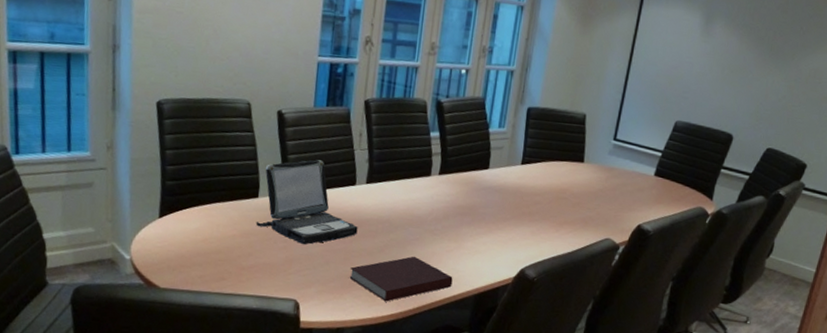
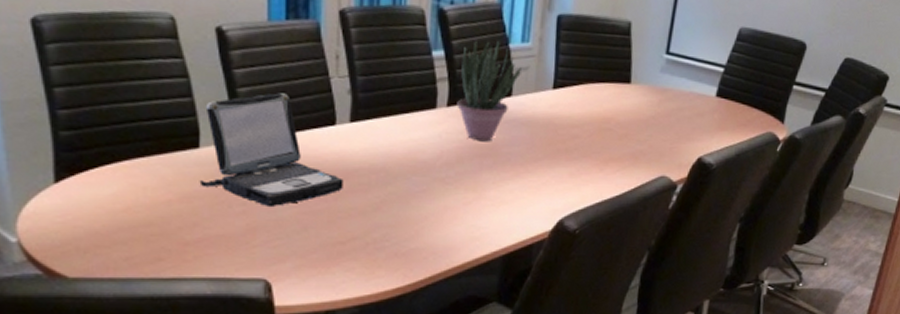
notebook: present [349,256,453,302] -> none [337,212,474,273]
potted plant: none [446,125,497,204] -> present [457,40,521,142]

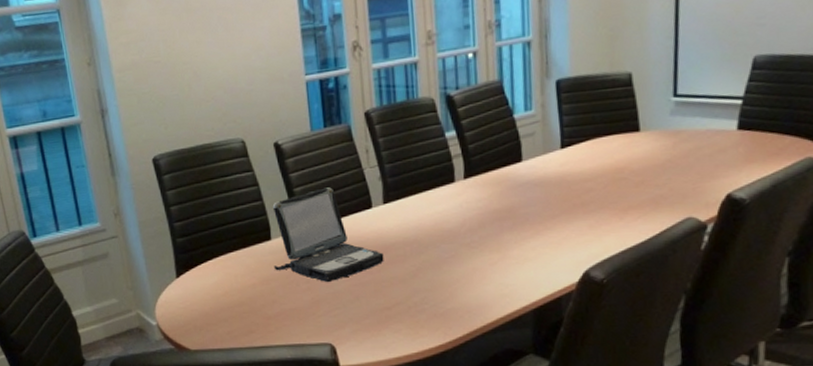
potted plant: present [457,40,521,142] -> none [472,113,528,207]

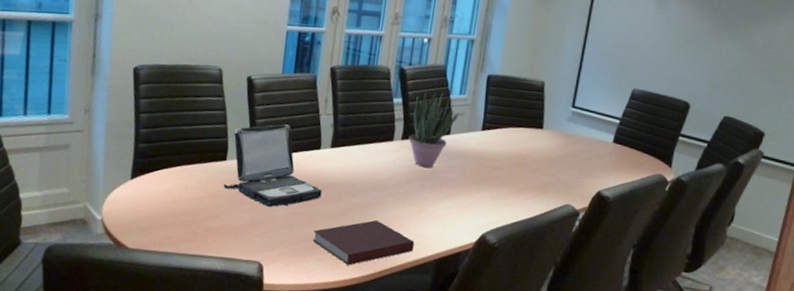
notebook: none [383,276,504,332] -> present [312,219,415,266]
potted plant: none [472,113,528,207] -> present [408,92,458,169]

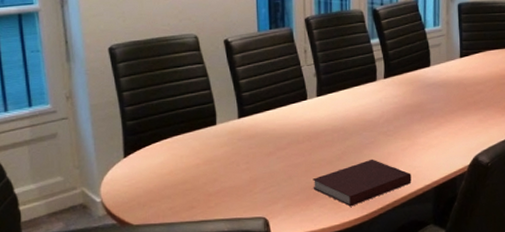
laptop: present [223,124,322,207] -> none [217,81,315,163]
potted plant: present [408,92,458,169] -> none [391,27,435,102]

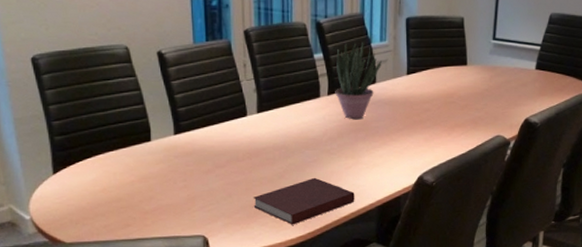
potted plant: none [391,27,435,102] -> present [335,41,382,120]

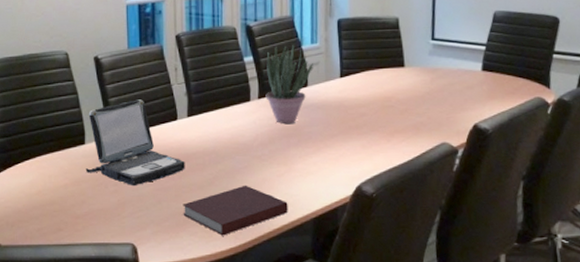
laptop: none [152,96,255,181] -> present [85,99,185,185]

